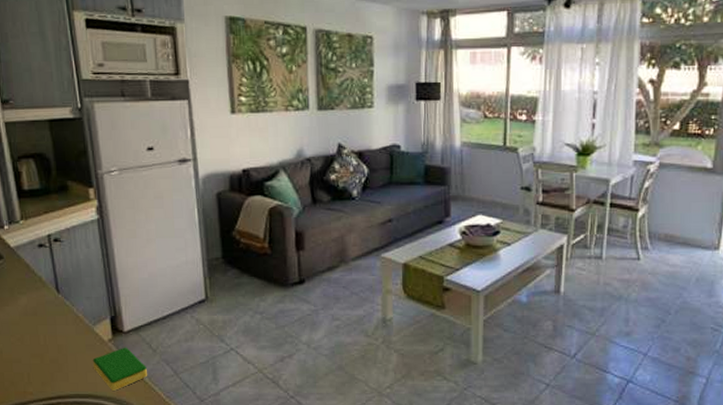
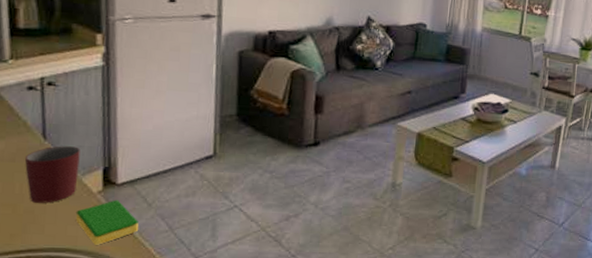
mug: none [45,298,90,353] -> present [25,146,80,203]

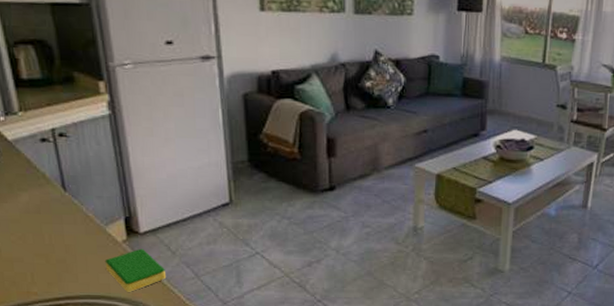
mug: present [25,146,80,203] -> none [50,197,102,253]

